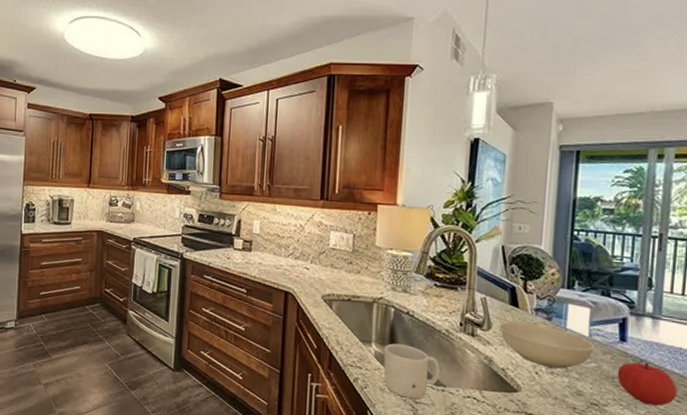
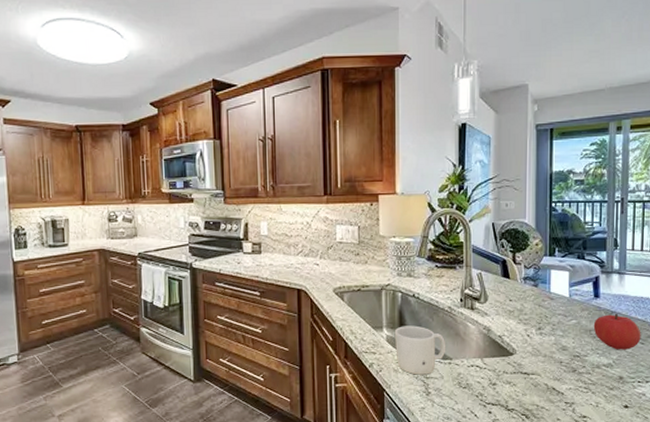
bowl: present [499,321,595,369] -> none [494,291,575,329]

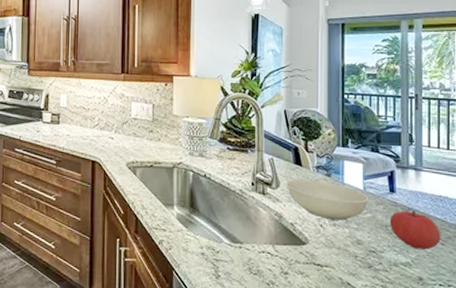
mug: present [394,325,446,375] -> none [185,205,237,257]
bowl: none [494,291,575,329] -> present [286,178,369,221]

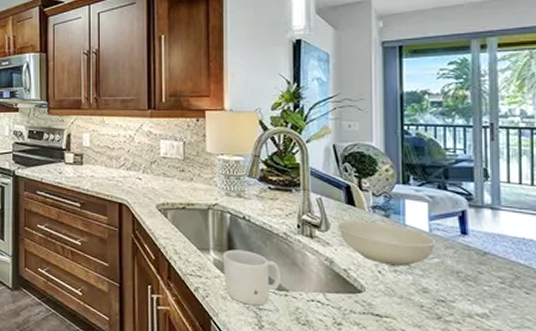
mug: none [185,205,237,257] -> present [222,249,282,306]
fruit: present [389,210,441,250] -> none [461,254,525,299]

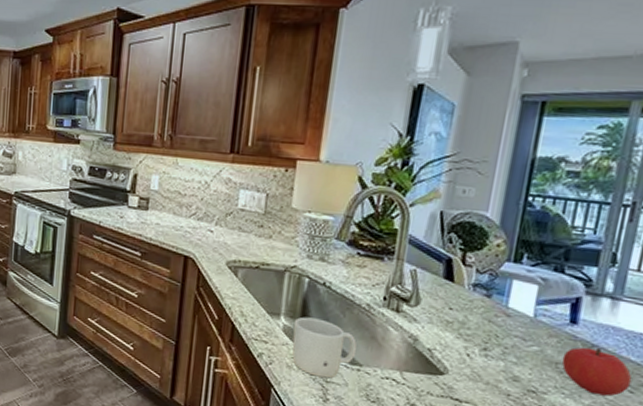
bowl: present [337,220,436,266] -> none [428,296,540,352]
fruit: none [461,254,525,299] -> present [561,347,632,397]

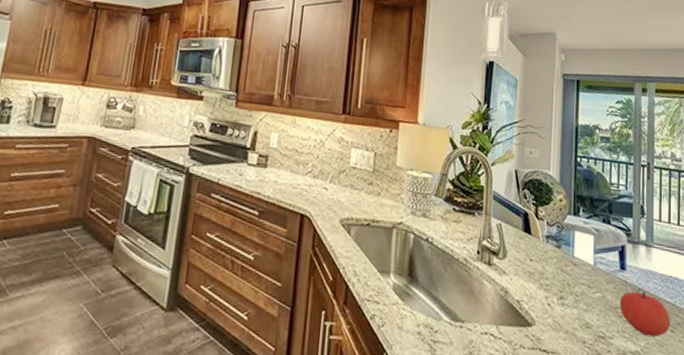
mug: present [292,316,358,379] -> none [402,273,459,338]

